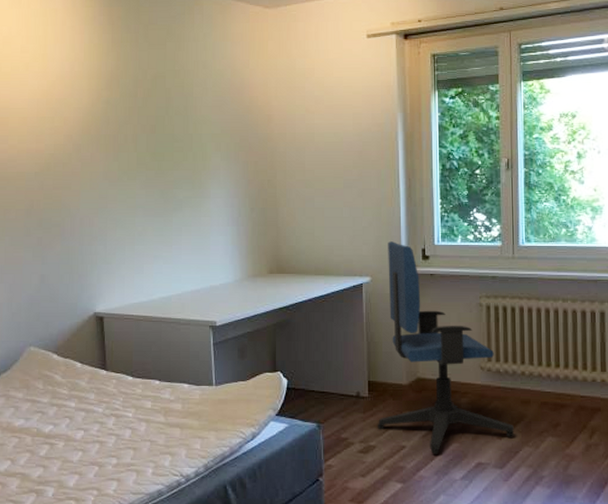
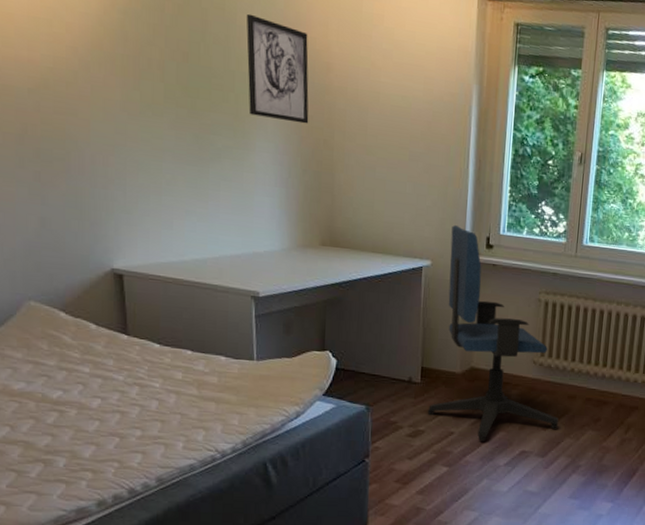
wall art: none [200,86,254,169] -> present [246,13,309,124]

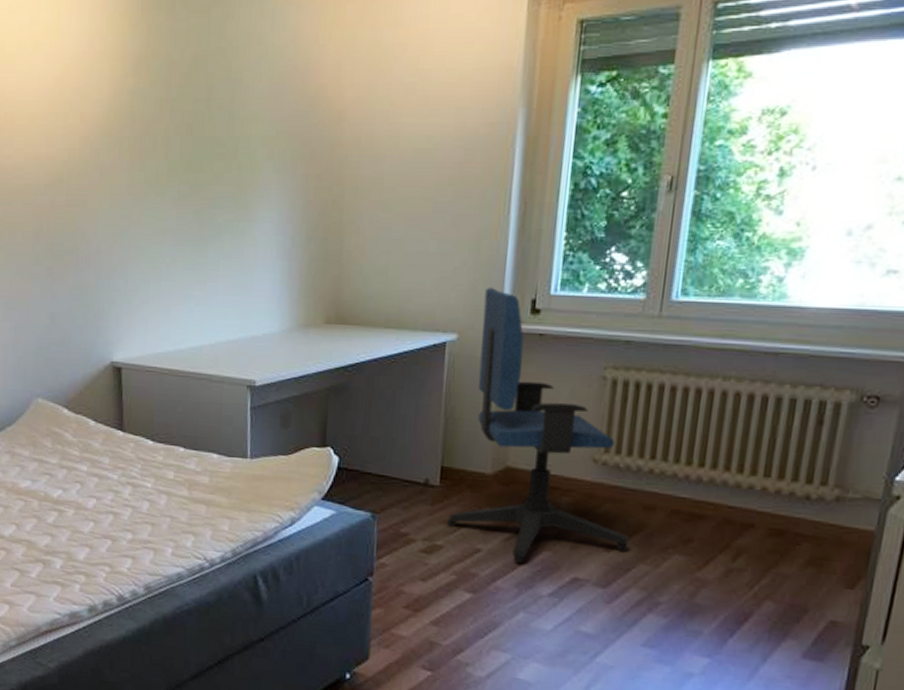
wall art: present [246,13,309,124] -> none [252,70,319,185]

